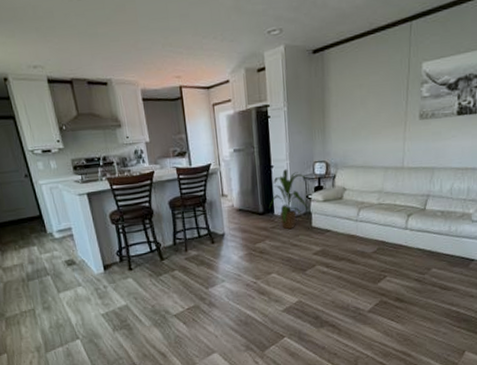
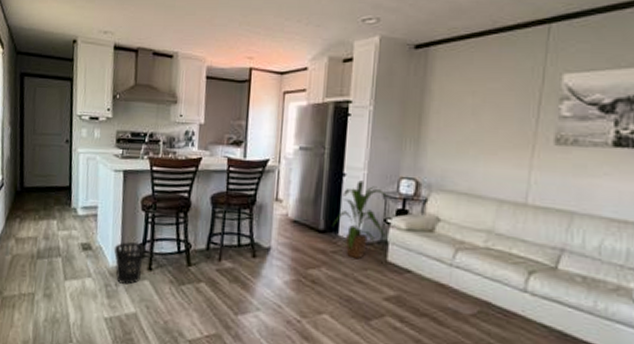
wastebasket: none [95,251,124,286] -> present [113,242,145,285]

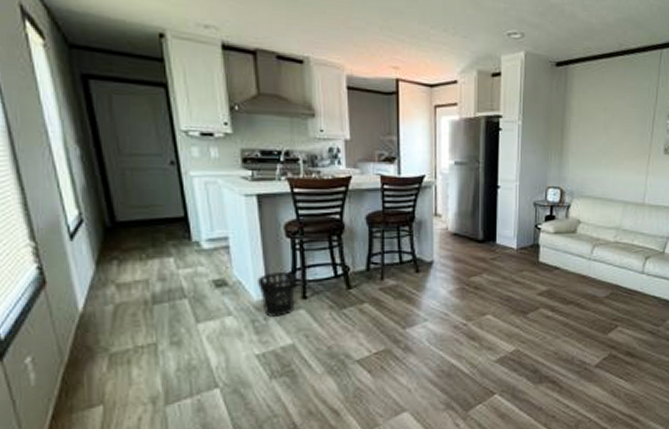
house plant: present [333,180,388,260] -> none [491,192,538,263]

